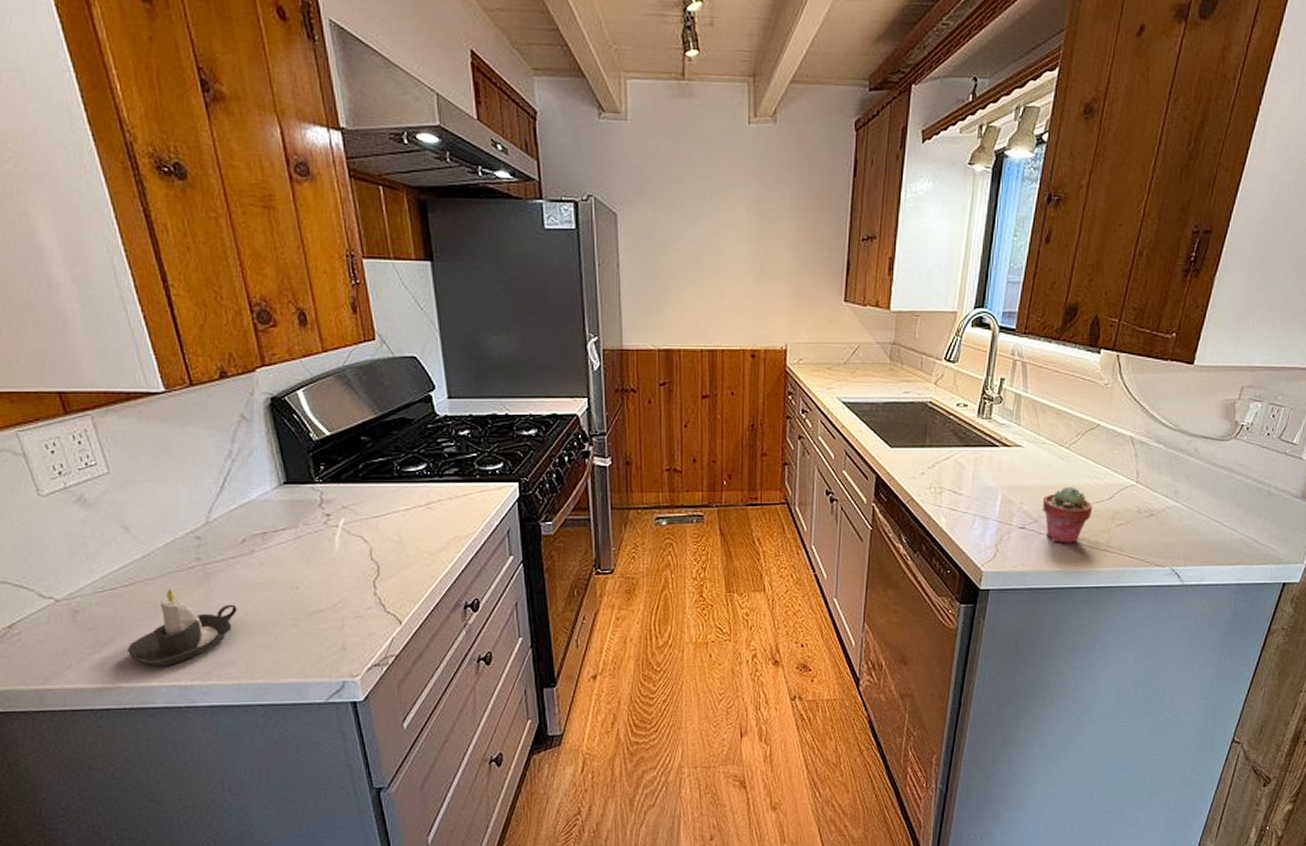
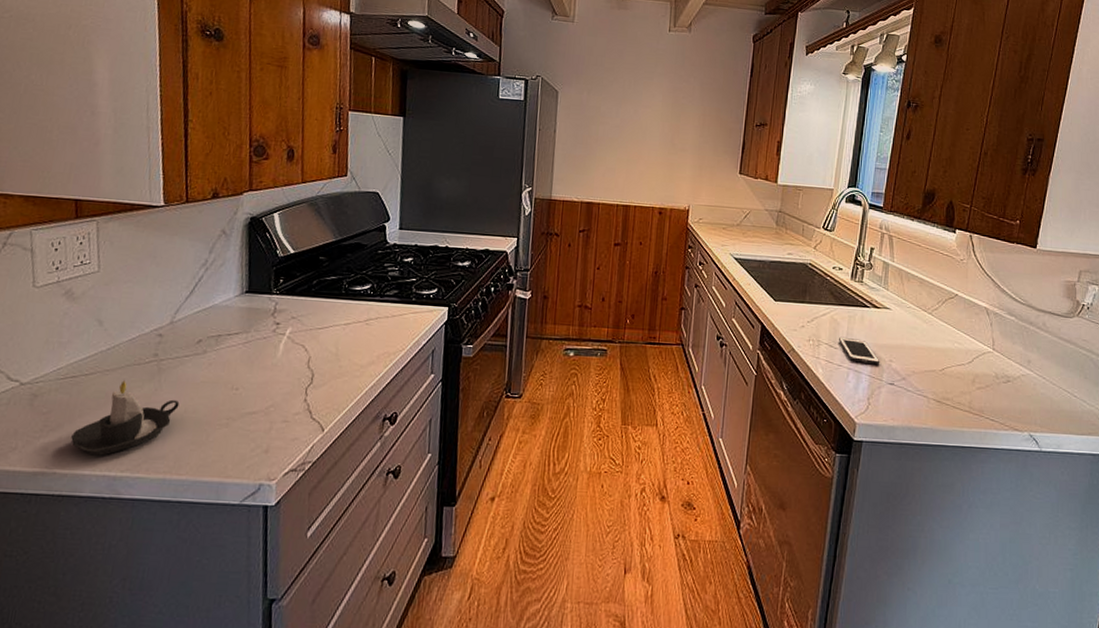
cell phone: none [964,481,1010,509] -> present [839,336,880,365]
potted succulent: present [1043,486,1092,543] -> none [910,348,954,402]

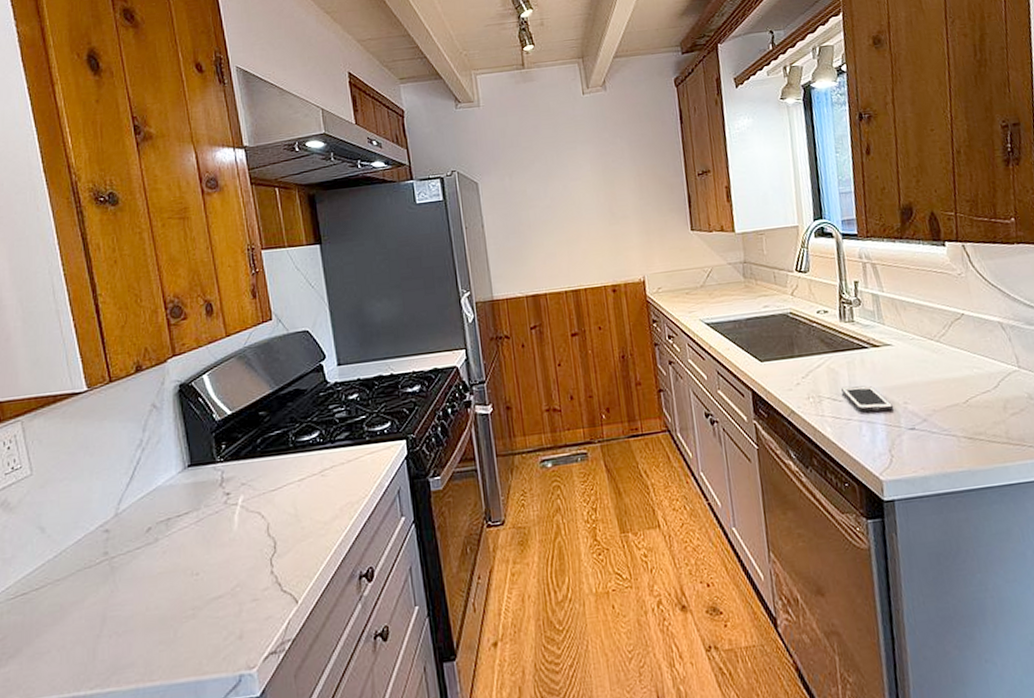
candle: present [71,379,180,456] -> none [32,586,139,677]

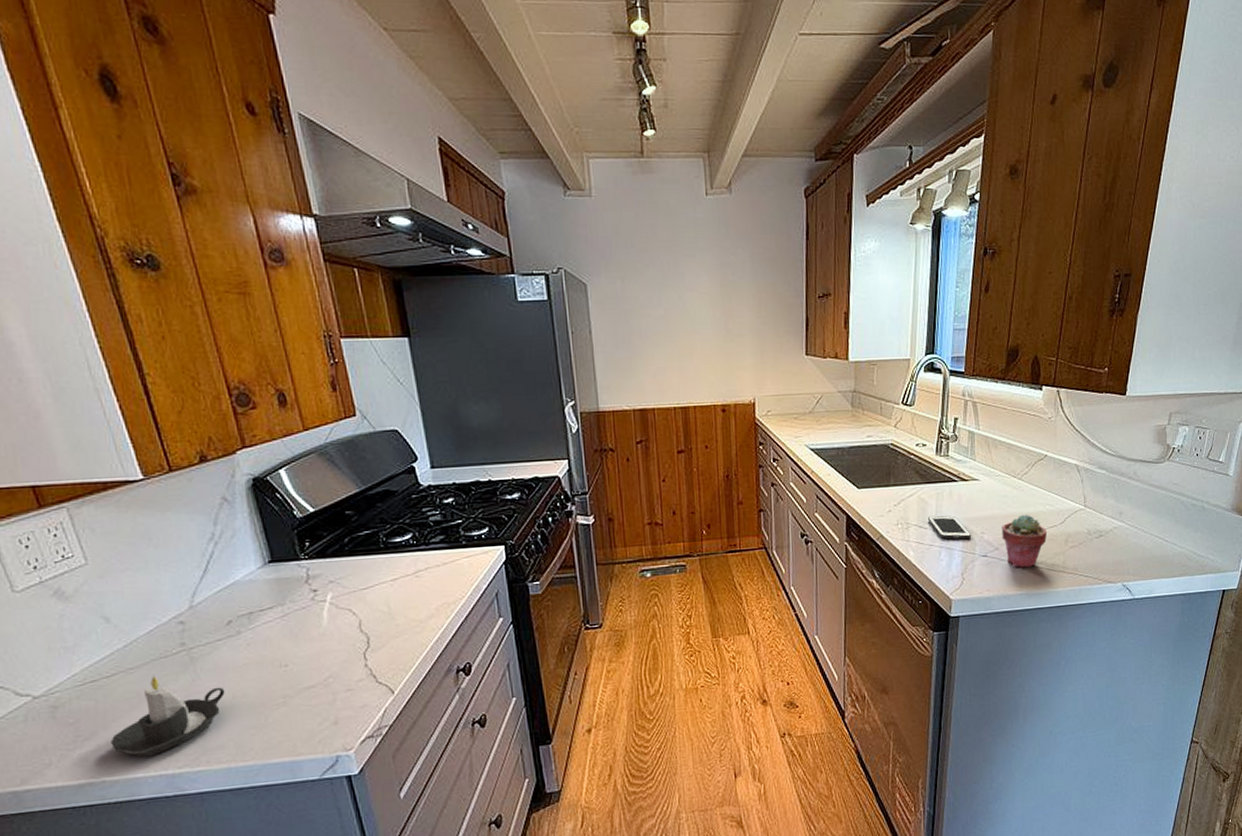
candle: none [32,586,139,677] -> present [111,675,225,758]
potted succulent: none [926,379,982,441] -> present [1002,514,1047,568]

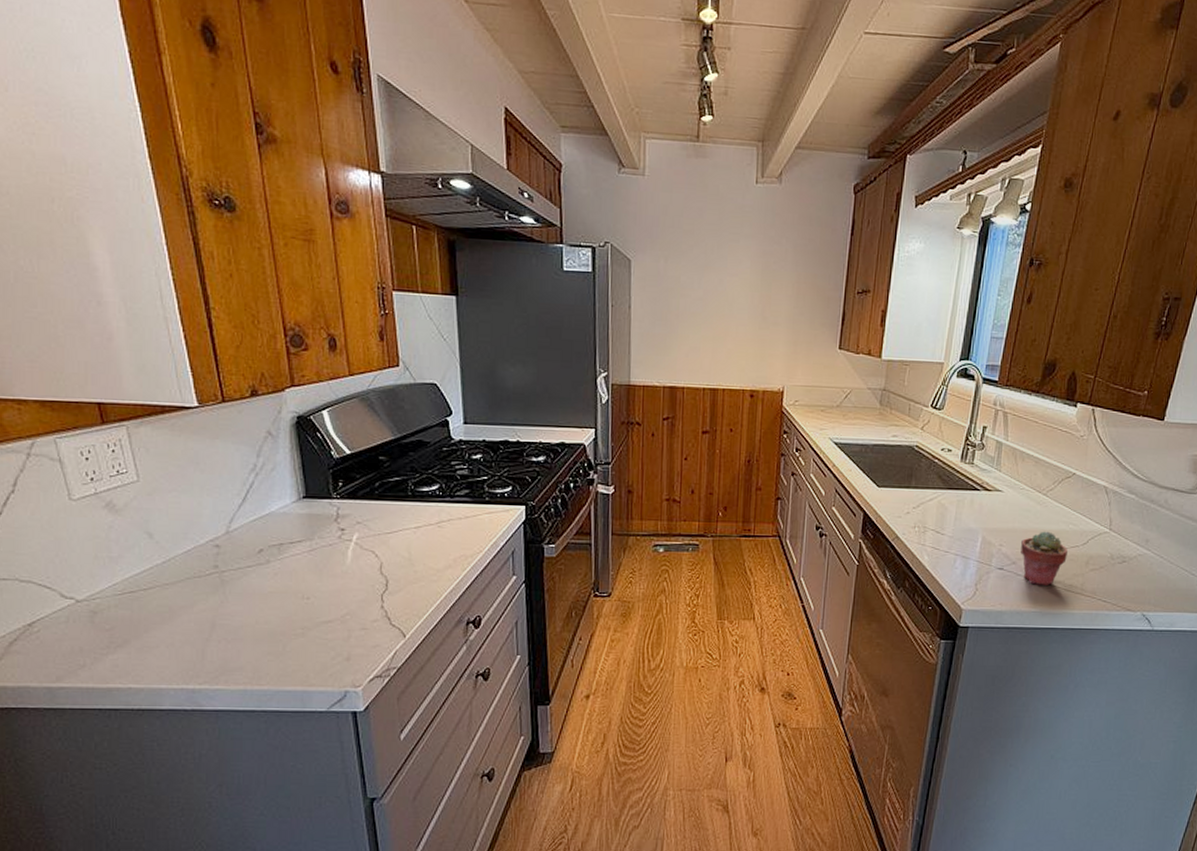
candle: present [111,675,225,758] -> none [141,592,249,670]
cell phone: present [928,515,972,540] -> none [946,522,990,550]

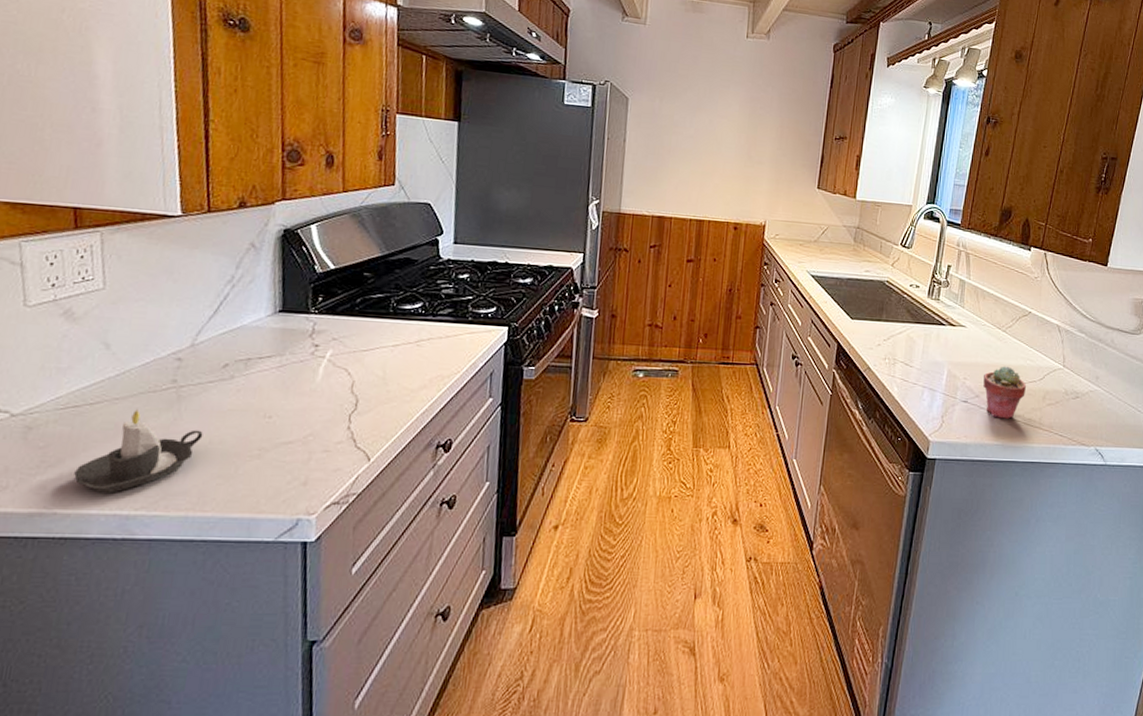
candle: none [141,592,249,670] -> present [74,408,203,493]

